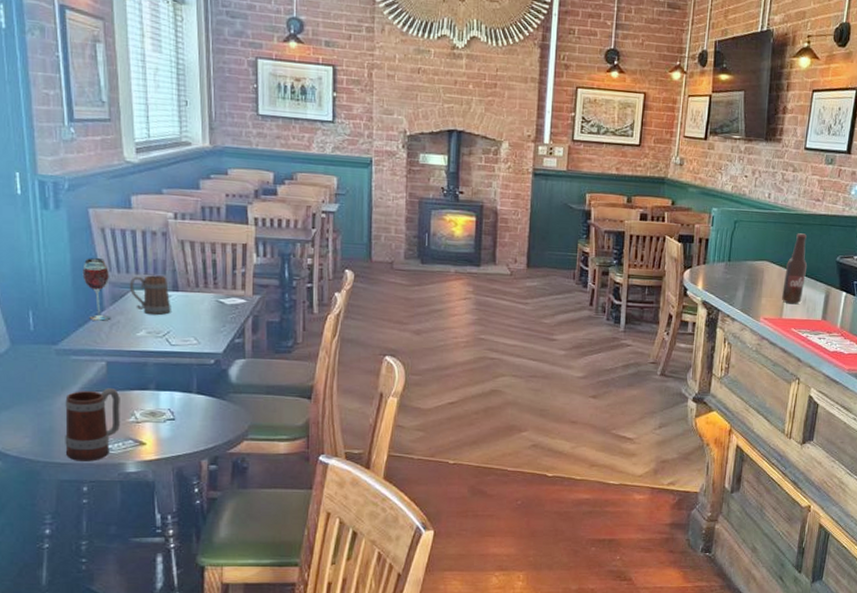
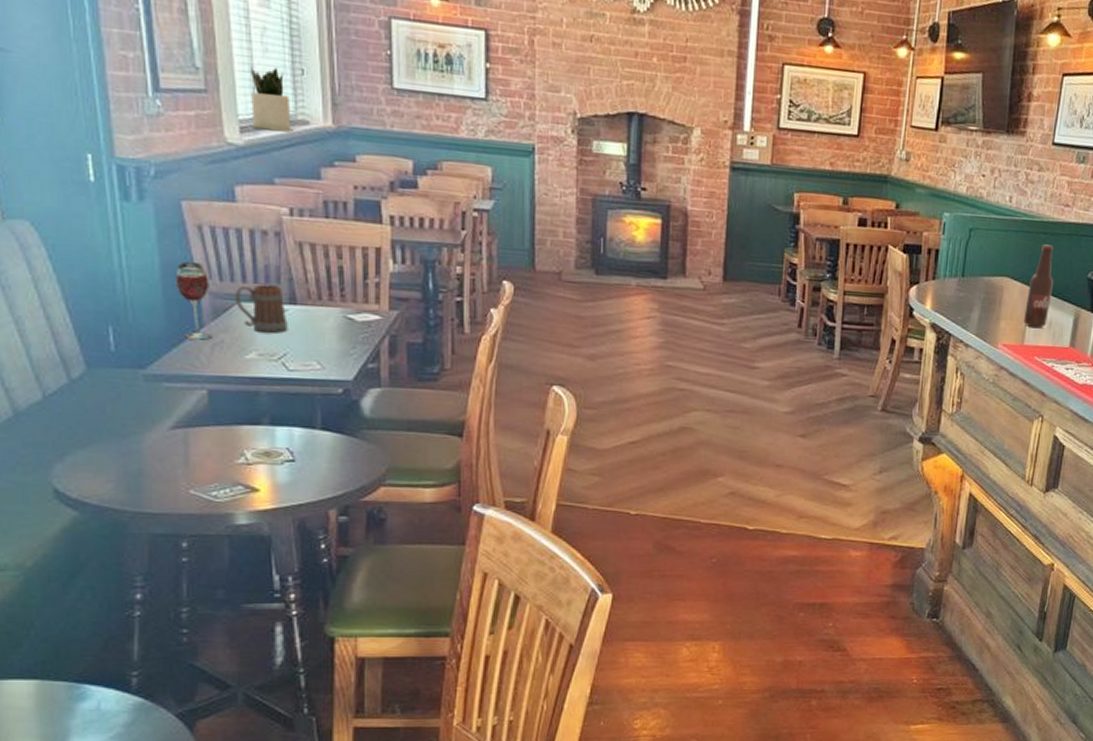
beer mug: present [65,388,120,462] -> none [157,422,226,512]
planter: none [144,99,180,152] -> present [249,66,295,133]

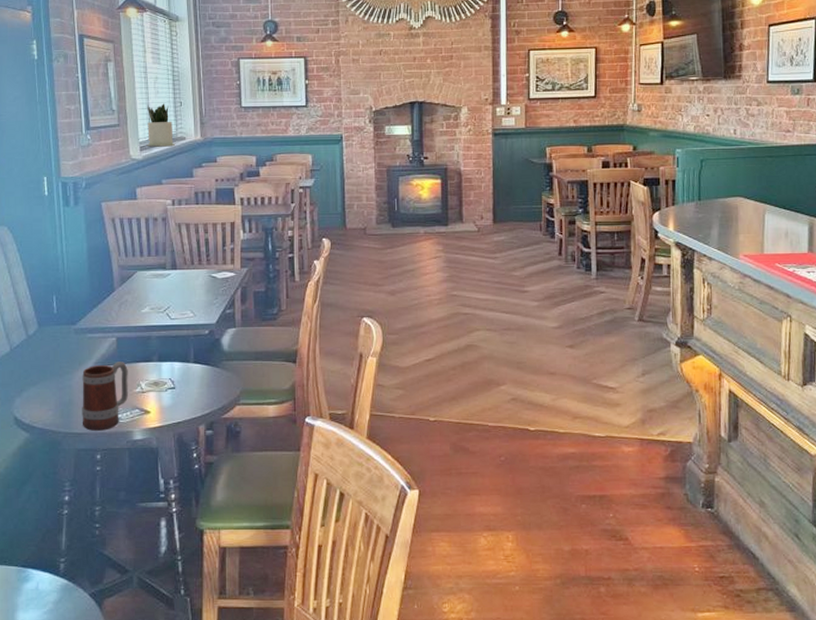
beer mug: none [157,422,226,512] -> present [82,362,128,431]
wineglass: present [175,262,213,340] -> none [97,245,120,301]
beer mug: present [234,284,288,333] -> none [135,257,171,292]
beer bottle: present [1023,244,1053,329] -> none [760,166,785,239]

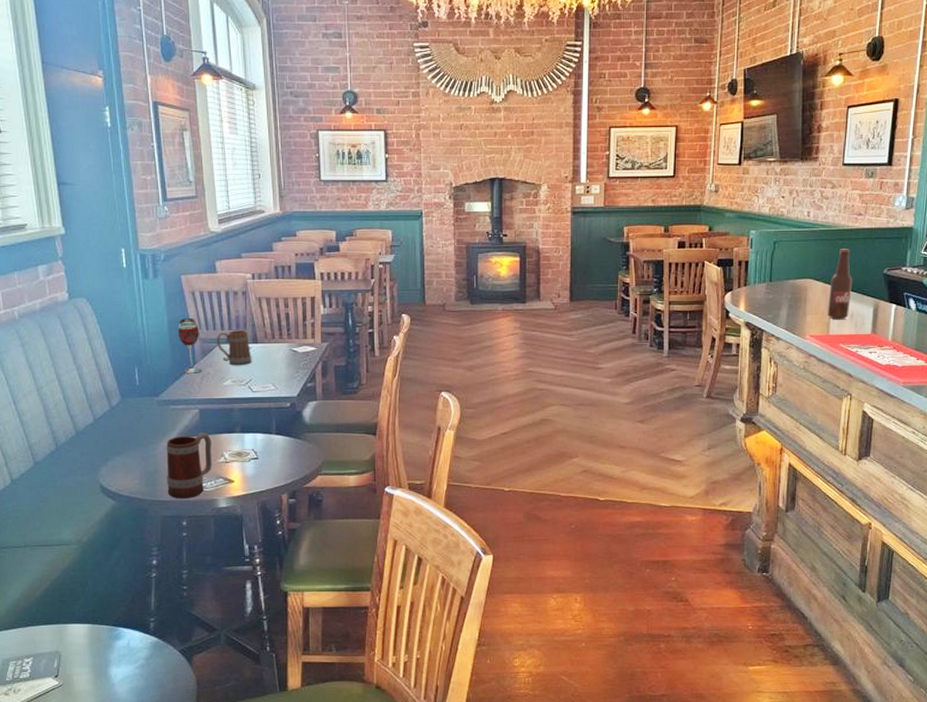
wineglass: none [97,245,120,301] -> present [177,318,202,373]
beer mug: none [135,257,171,292] -> present [216,330,252,365]
planter: present [146,103,176,147] -> none [224,175,255,220]
beer bottle: none [760,166,785,239] -> present [827,249,852,320]

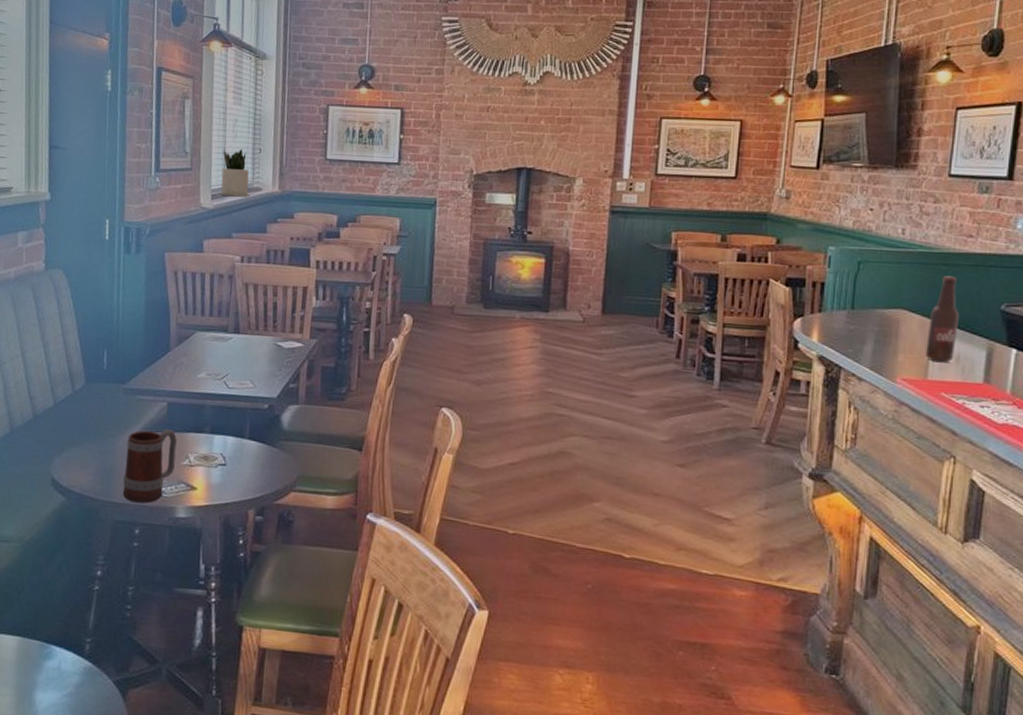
wineglass: present [177,318,202,373] -> none [153,300,178,362]
beer mug: present [216,330,252,365] -> none [194,317,232,357]
planter: none [224,175,255,220] -> present [218,149,251,198]

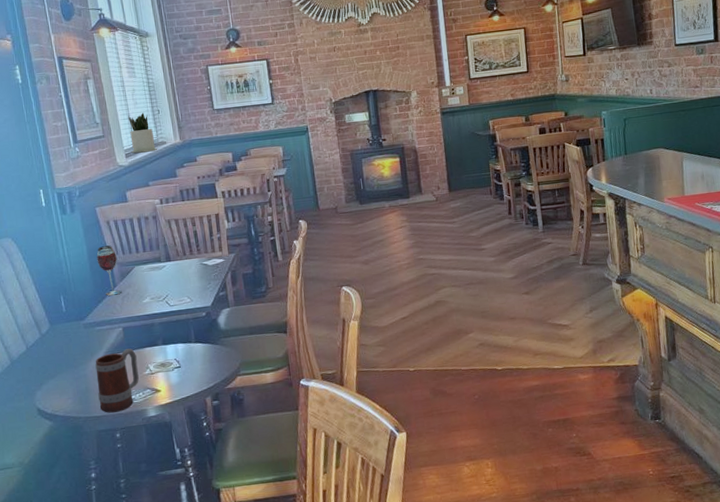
wineglass: none [153,300,178,362] -> present [96,245,122,296]
beer bottle: present [924,276,959,363] -> none [679,118,700,182]

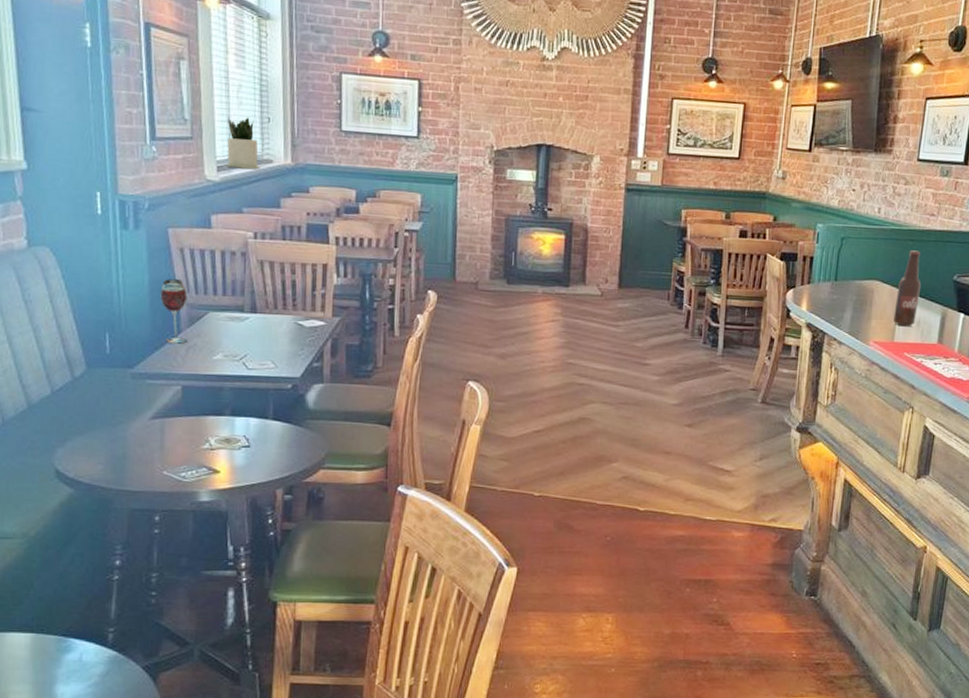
beer mug: present [95,348,139,413] -> none [138,413,195,490]
beer bottle: none [679,118,700,182] -> present [892,250,921,327]

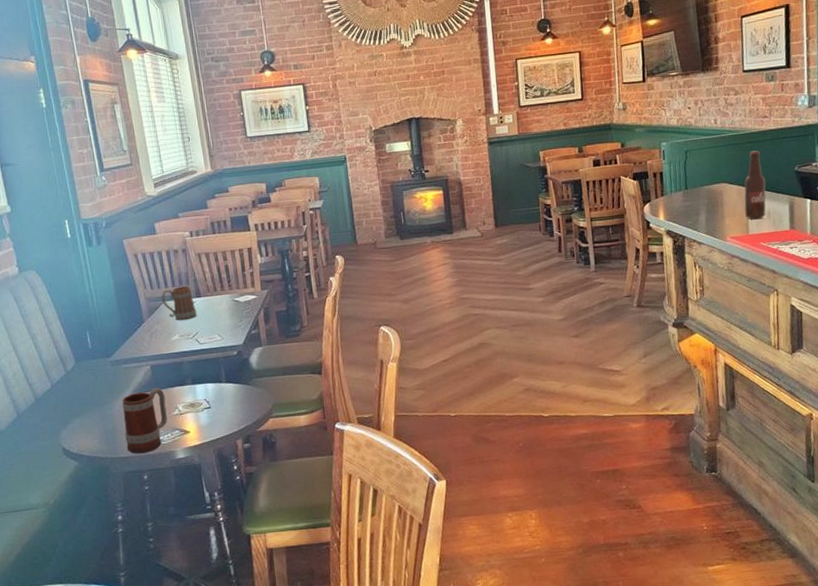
beer mug: none [138,413,195,490] -> present [122,387,167,454]
wineglass: present [160,279,188,344] -> none [123,279,150,333]
beer mug: none [206,296,249,338] -> present [161,286,197,320]
planter: present [225,117,261,170] -> none [156,140,188,183]

